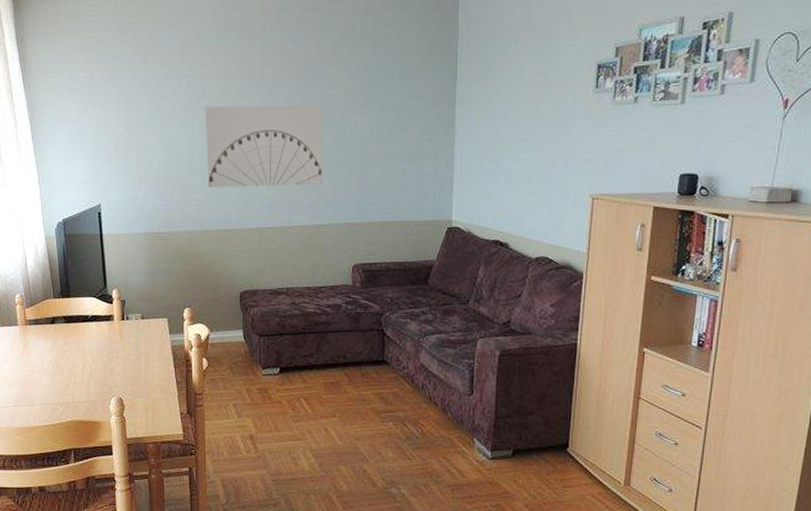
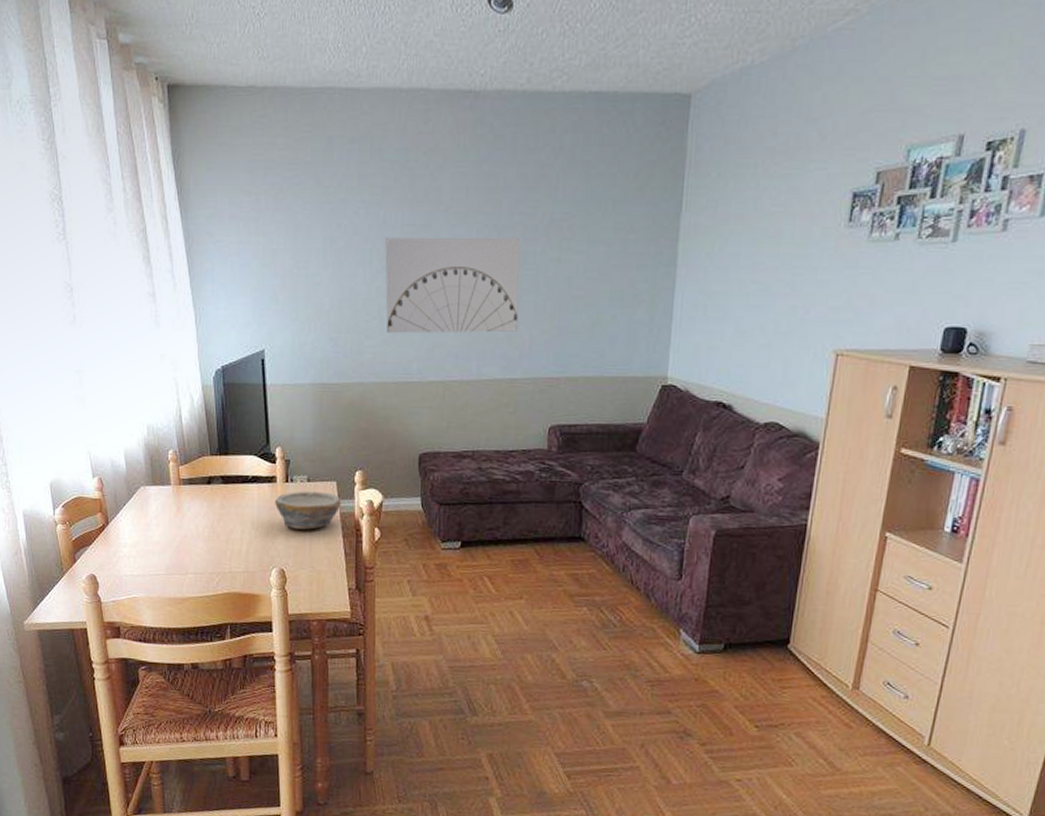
bowl: none [112,327,172,362] -> present [274,491,341,530]

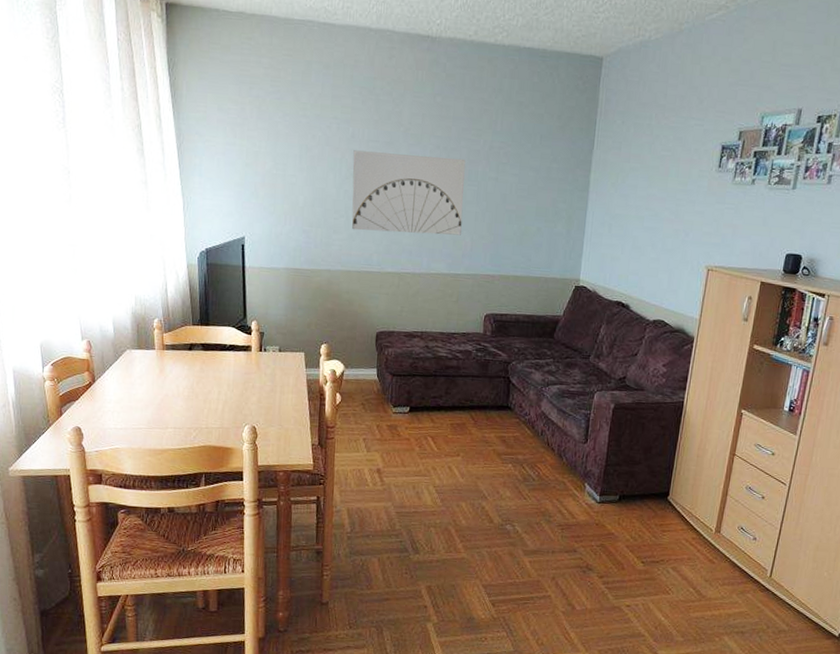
bowl: present [274,491,341,530] -> none [248,359,308,393]

